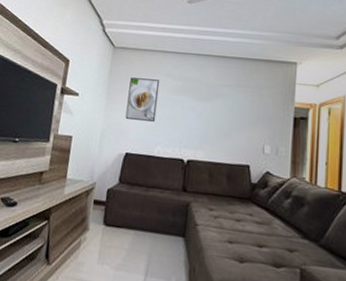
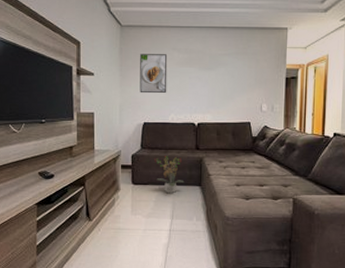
potted plant: none [132,195,166,243] -> present [154,156,185,194]

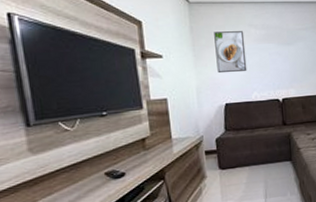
potted plant: present [154,156,185,194] -> none [241,134,275,174]

